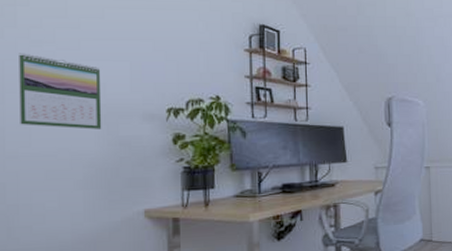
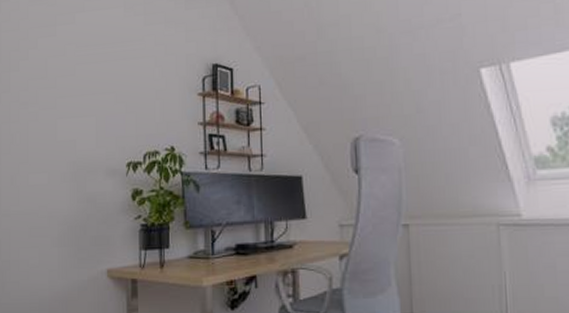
calendar: present [19,53,102,129] -> none [11,115,73,187]

